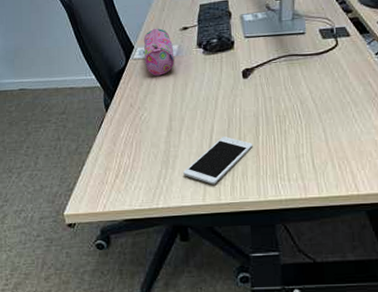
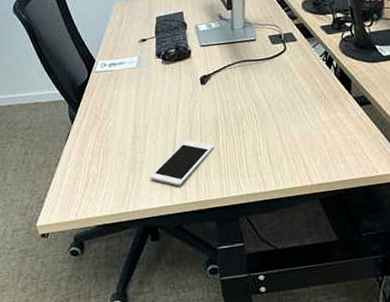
pencil case: present [144,28,175,76] -> none [104,41,136,87]

